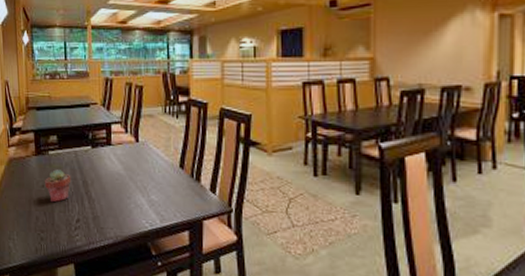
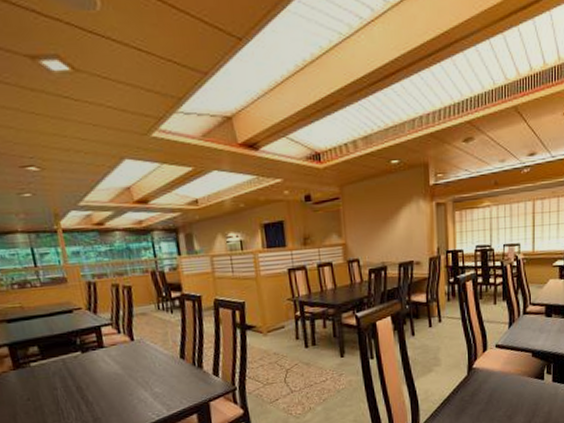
potted succulent: present [44,169,71,203] -> none [29,380,63,414]

